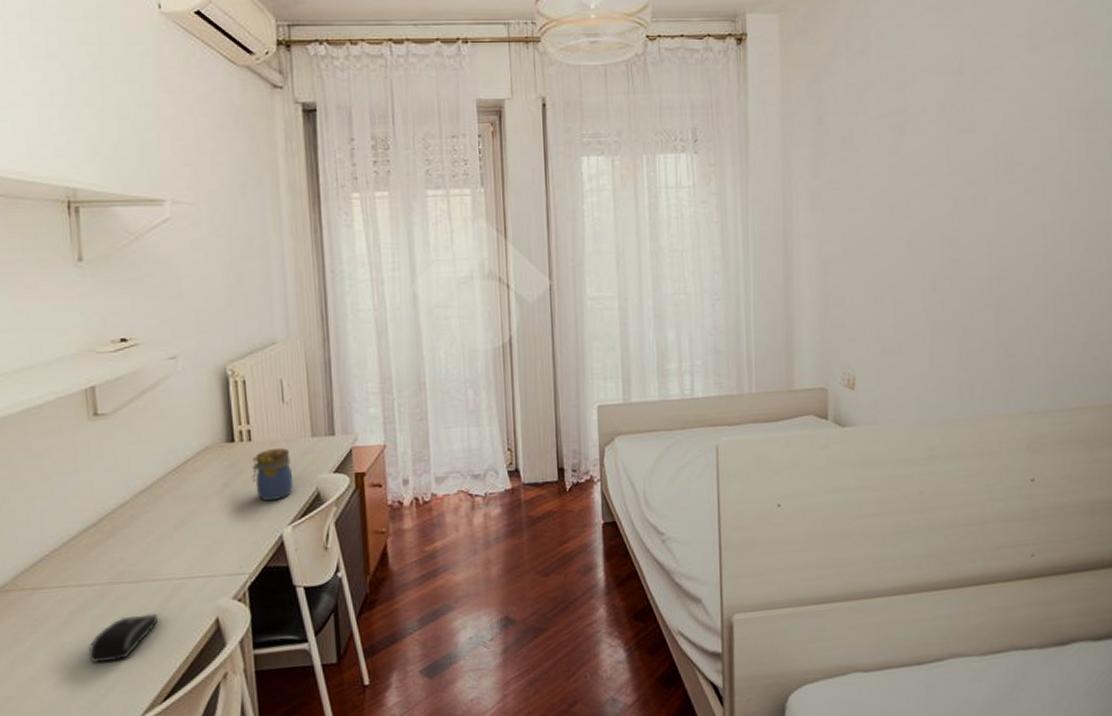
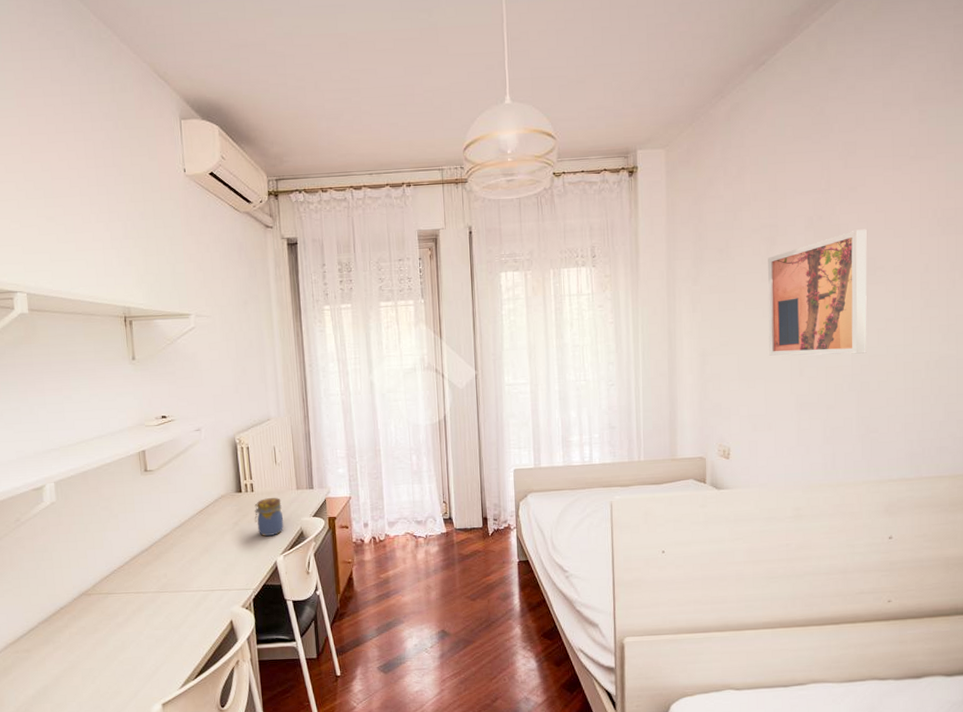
computer mouse: present [88,613,158,664] -> none [144,615,190,649]
wall art: none [896,119,1005,267] -> present [768,229,867,357]

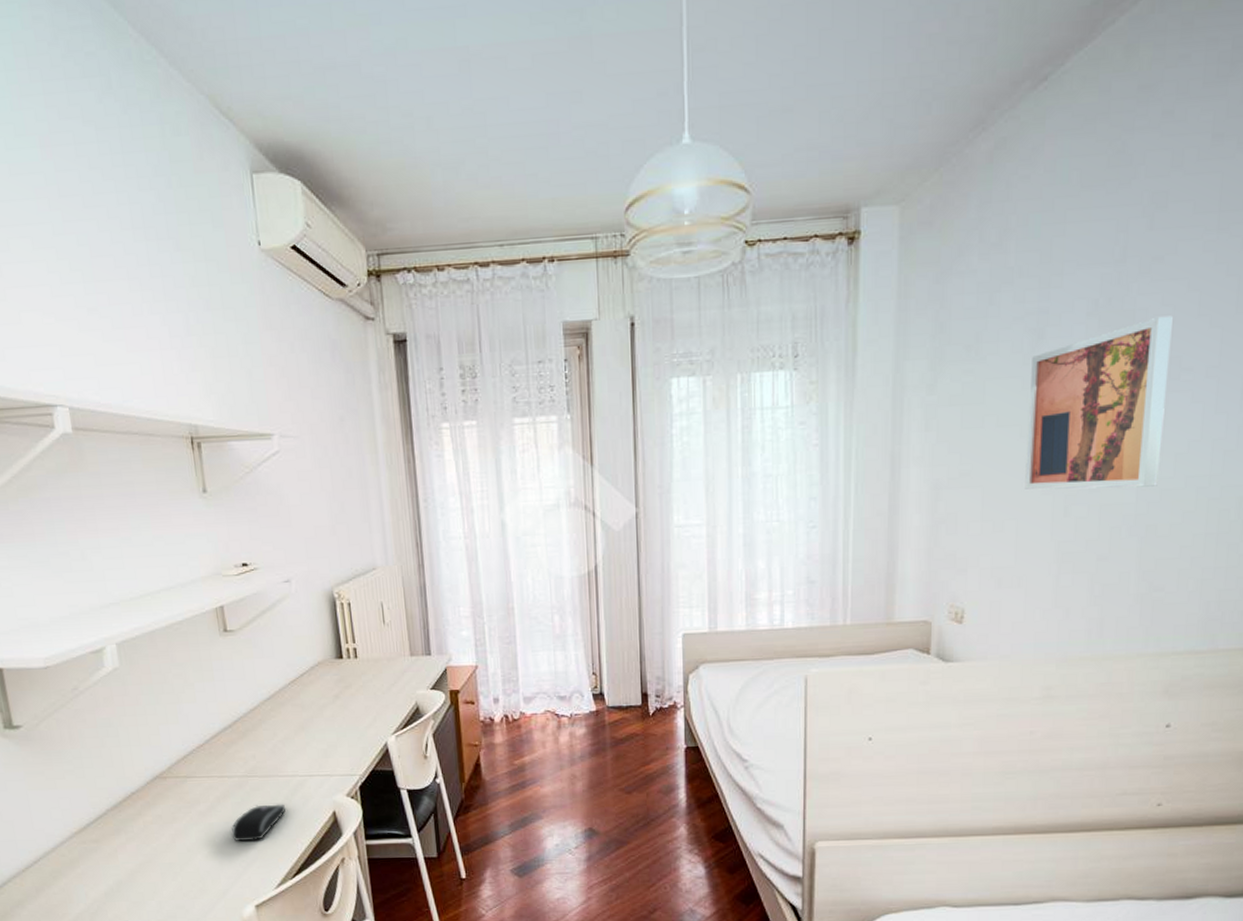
computer mouse: none [144,615,190,649] -> present [231,804,285,842]
jar: present [254,498,284,536] -> none [358,666,396,712]

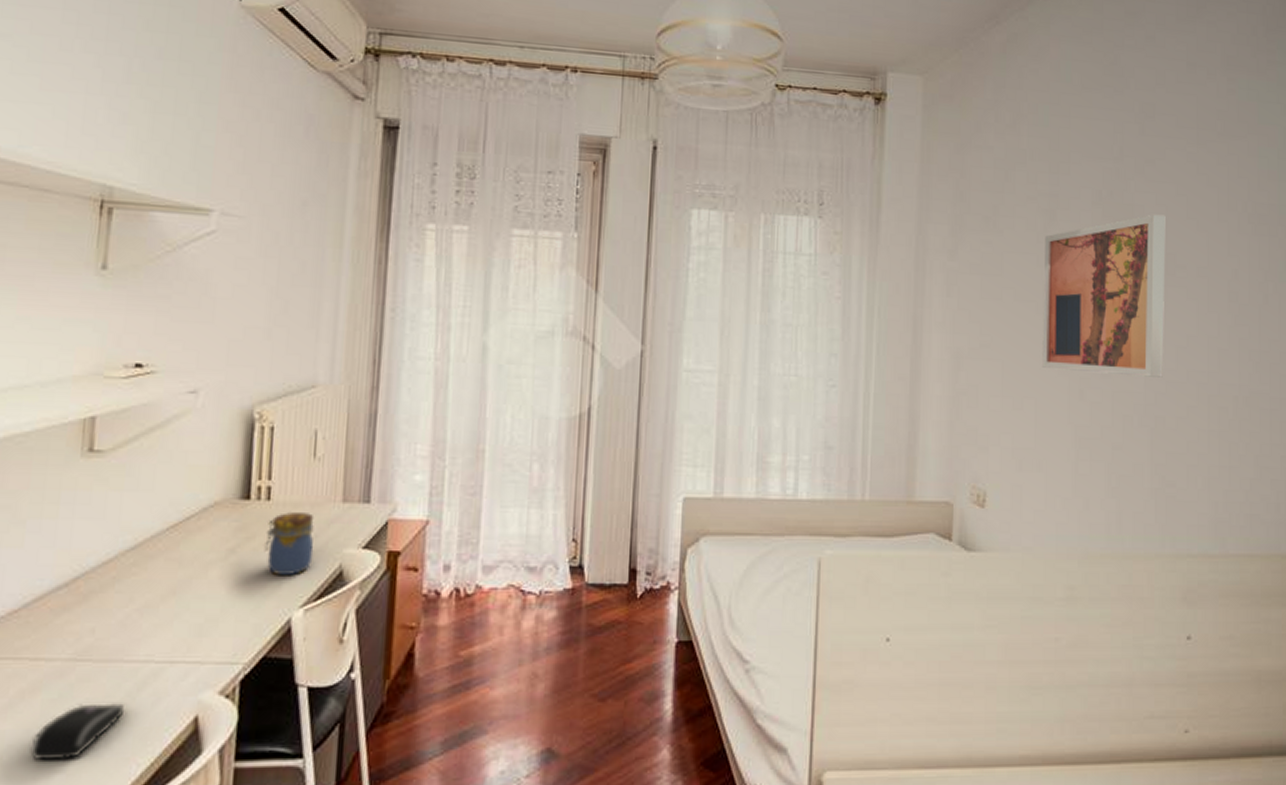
jar: none [358,666,396,712] -> present [264,512,315,575]

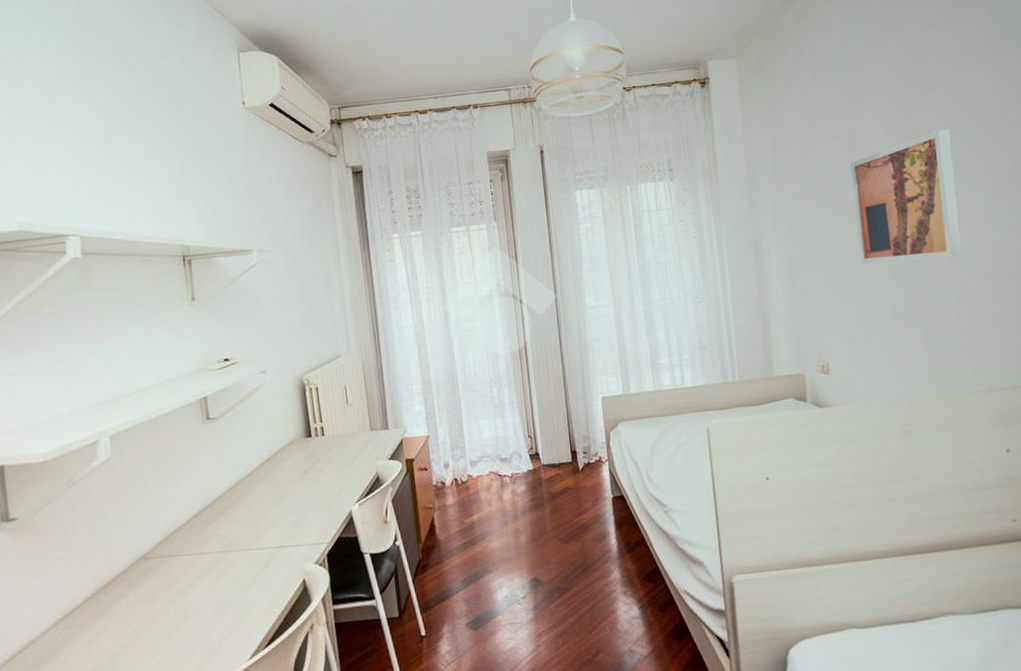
computer mouse: present [30,703,124,761] -> none [208,576,259,616]
jar: present [264,512,315,575] -> none [325,441,359,484]

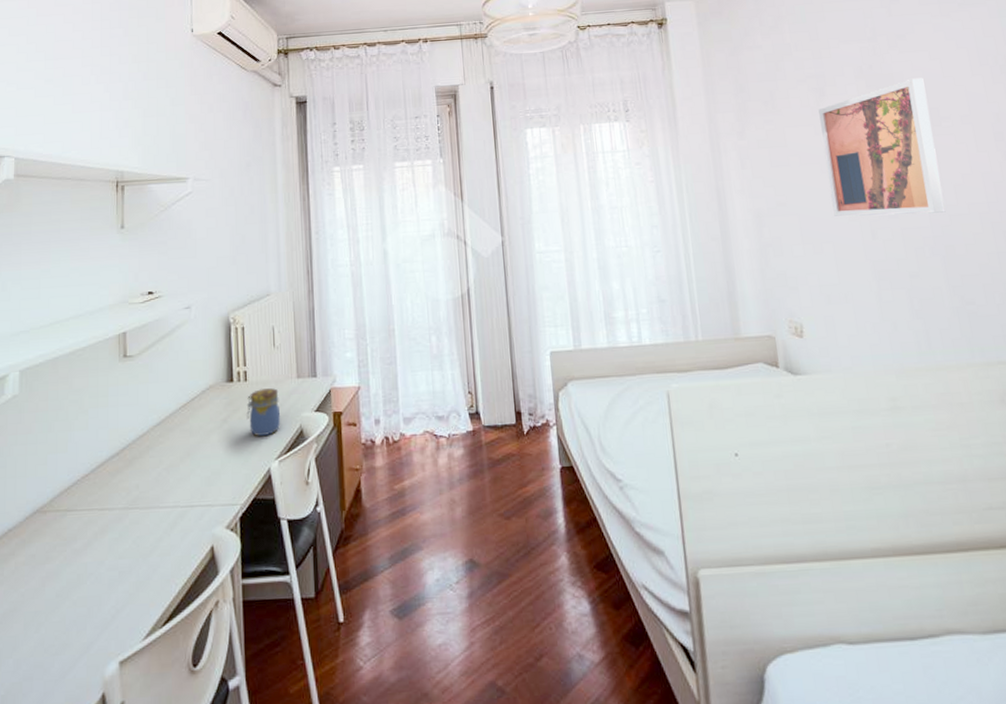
jar: none [325,441,359,484] -> present [246,388,281,436]

